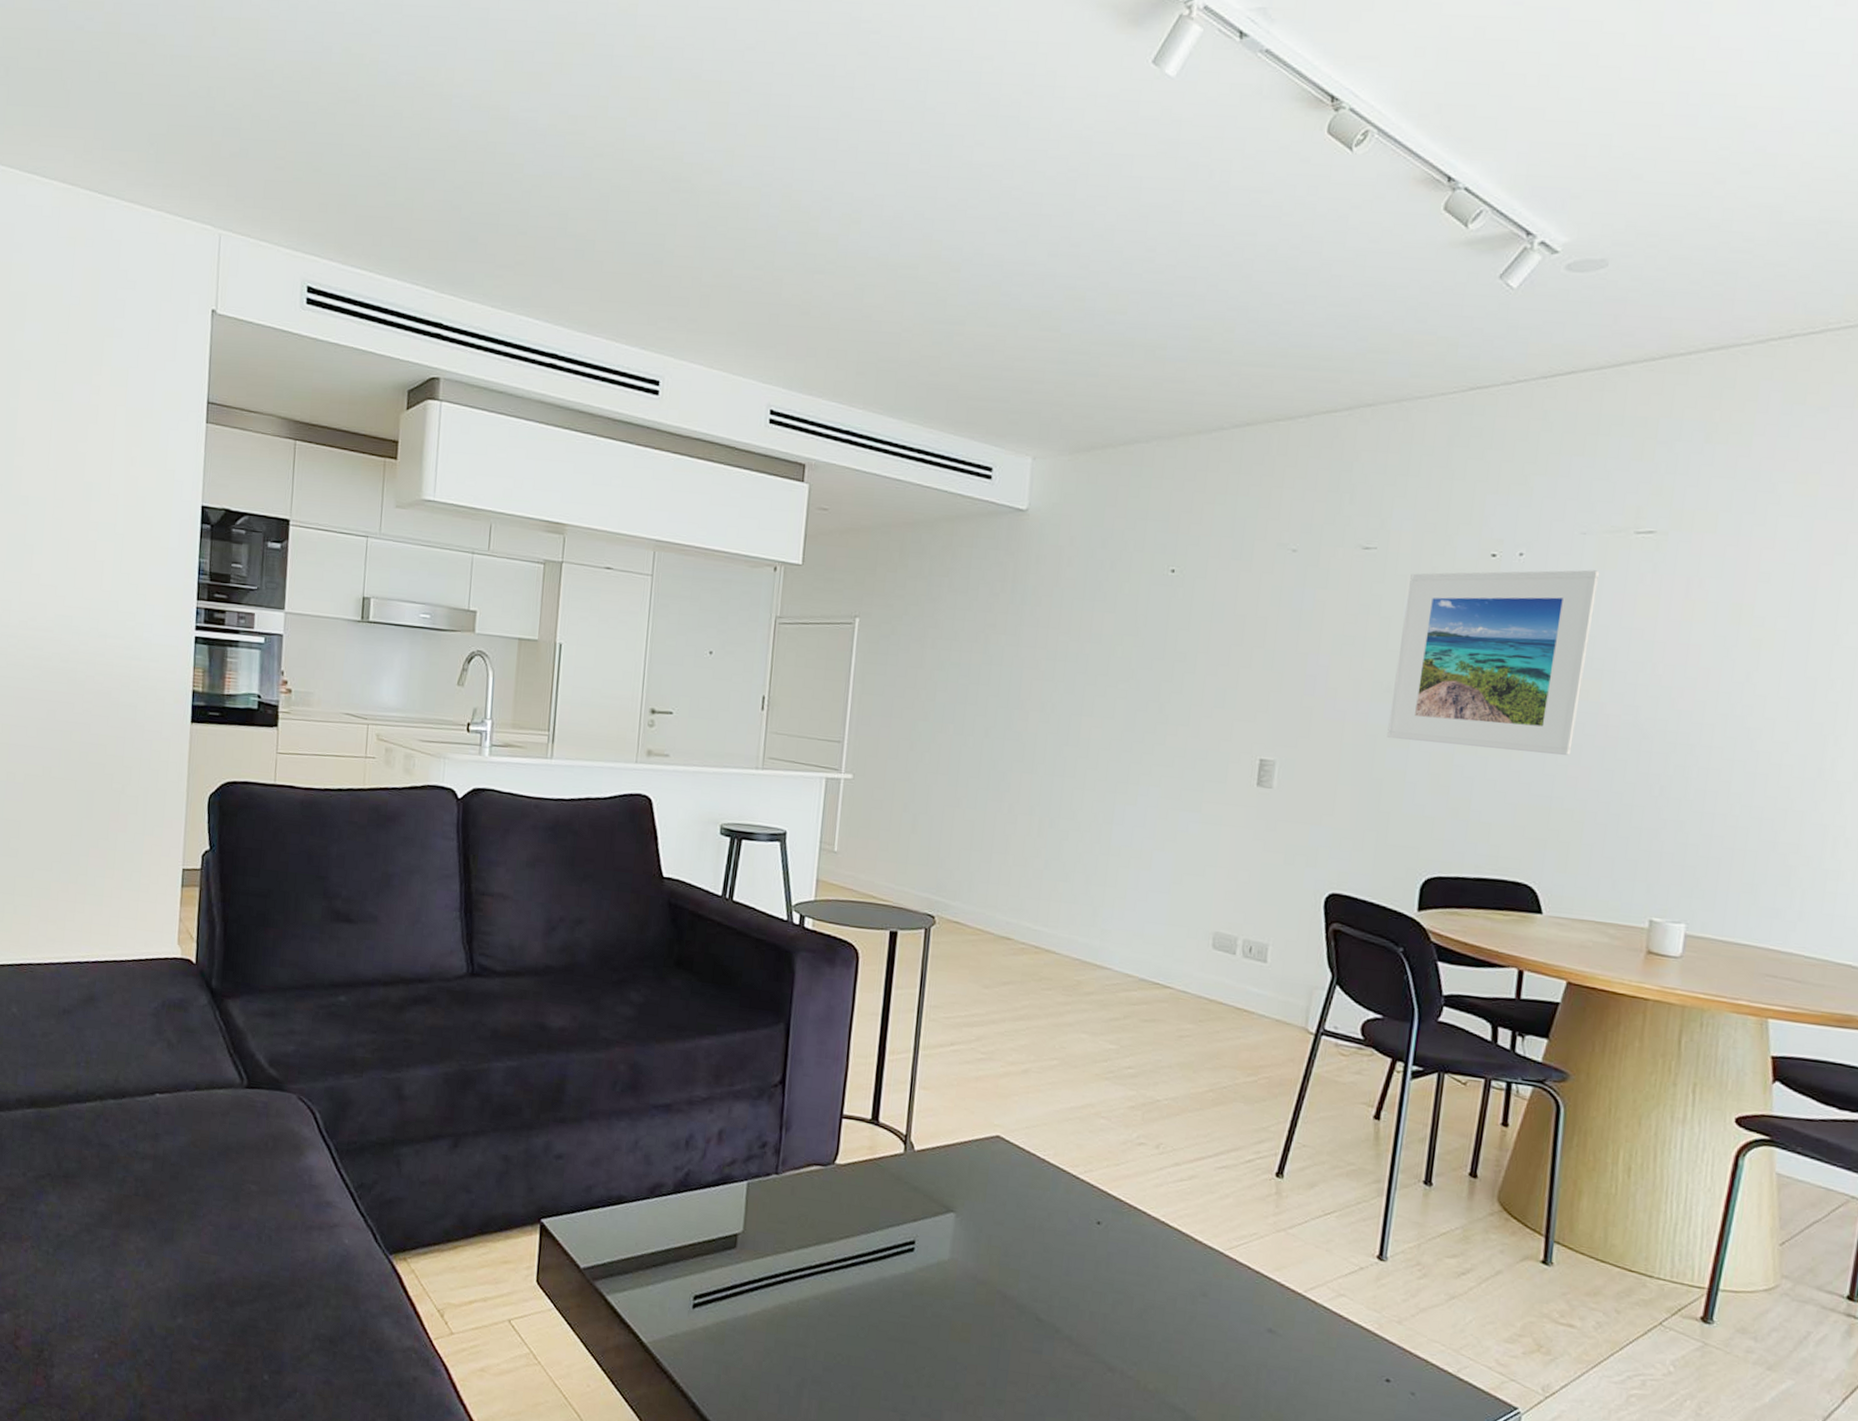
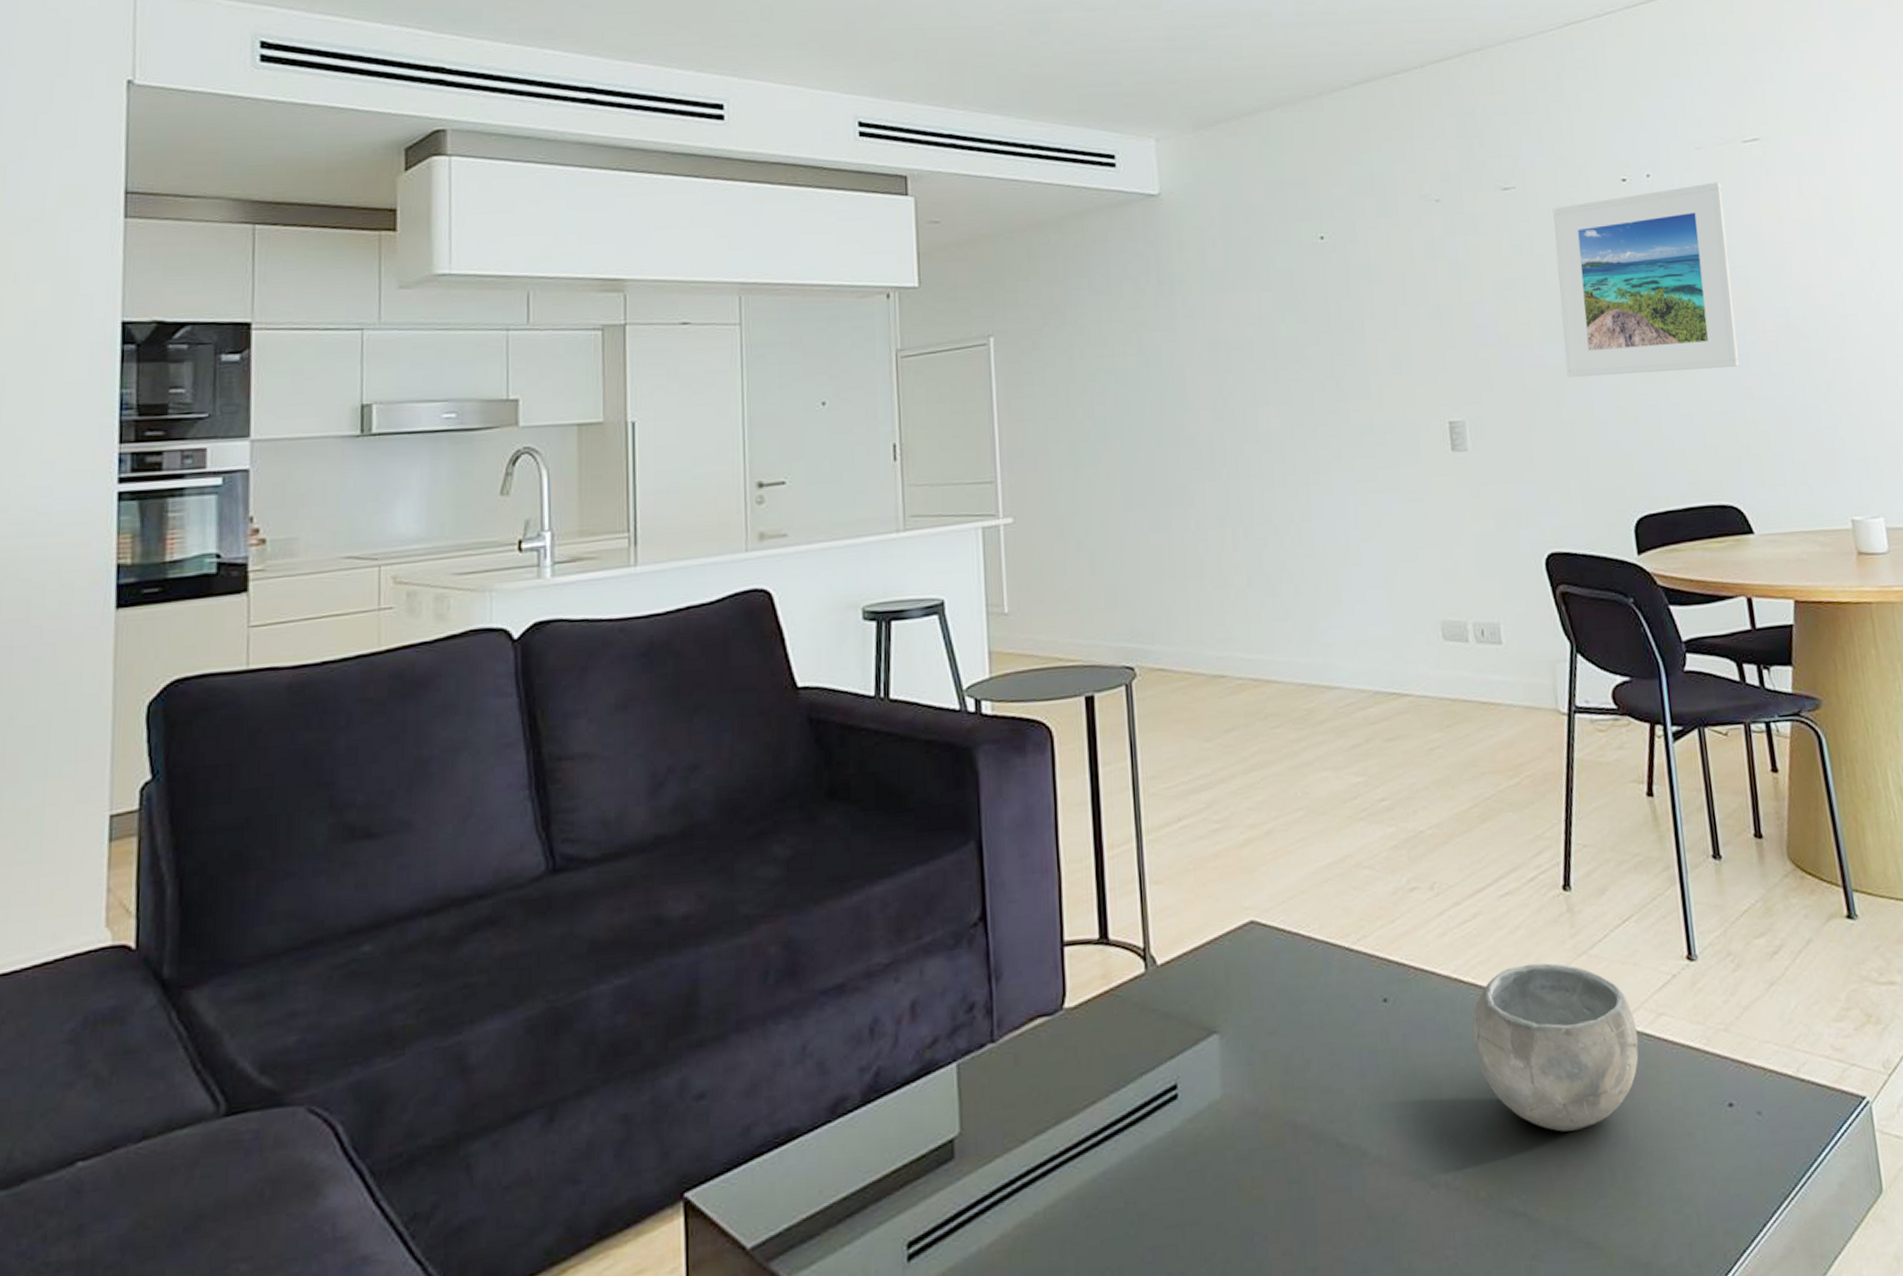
bowl: none [1167,1225,1317,1363] -> present [1472,963,1639,1132]

